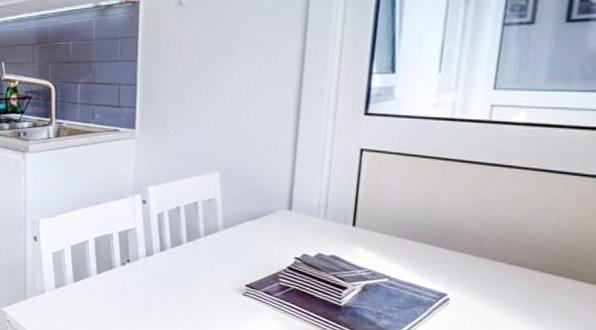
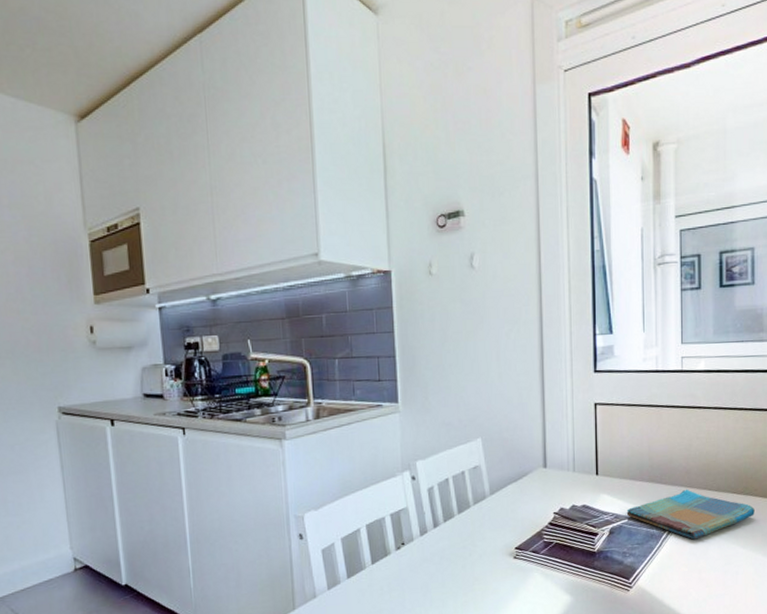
dish towel: none [387,258,579,317] -> present [626,489,755,540]

